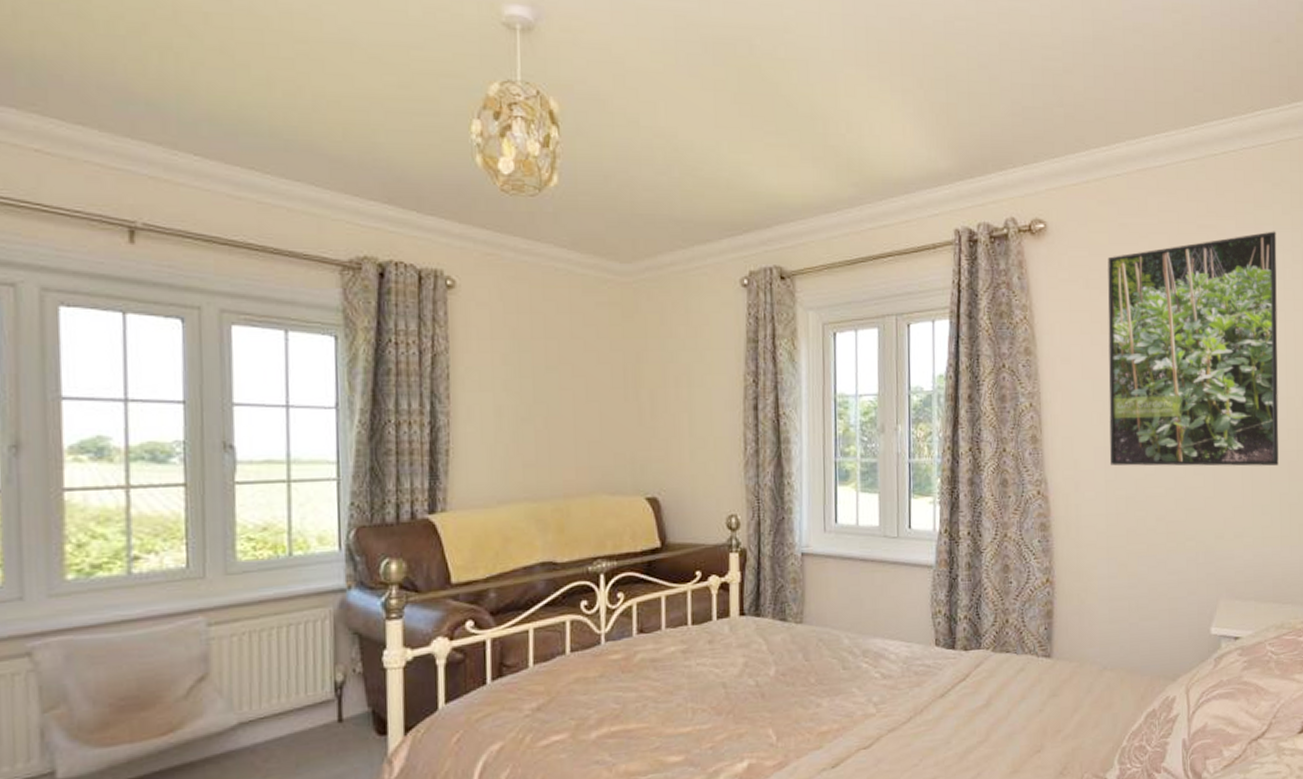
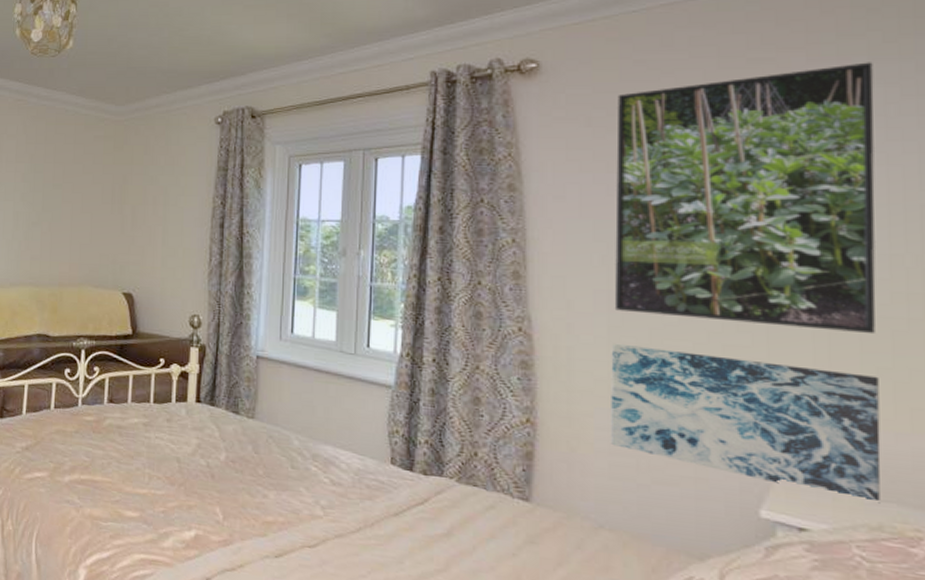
wall art: none [1108,496,1282,606] -> present [610,343,881,504]

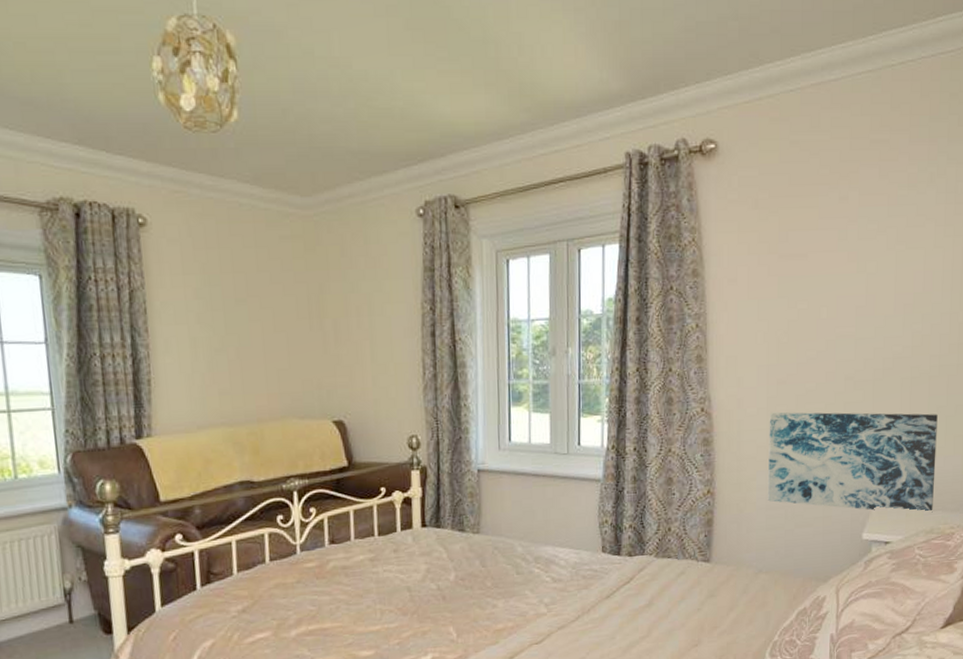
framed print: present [614,62,876,335] -> none [772,144,951,383]

